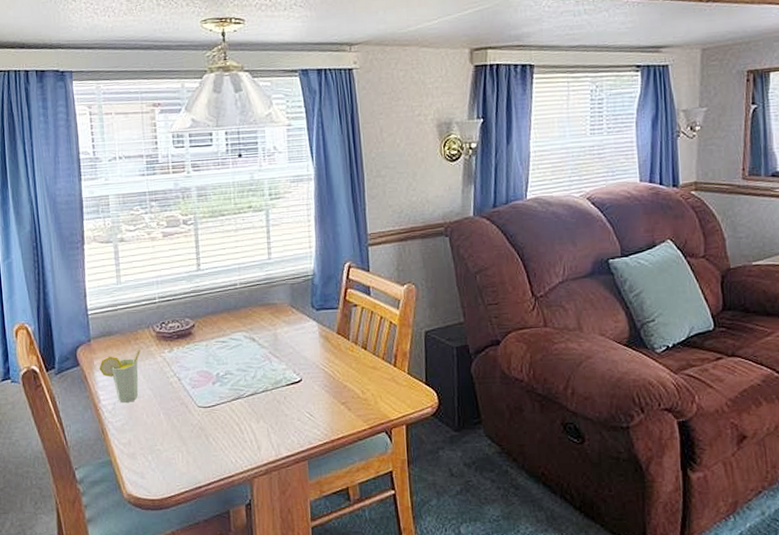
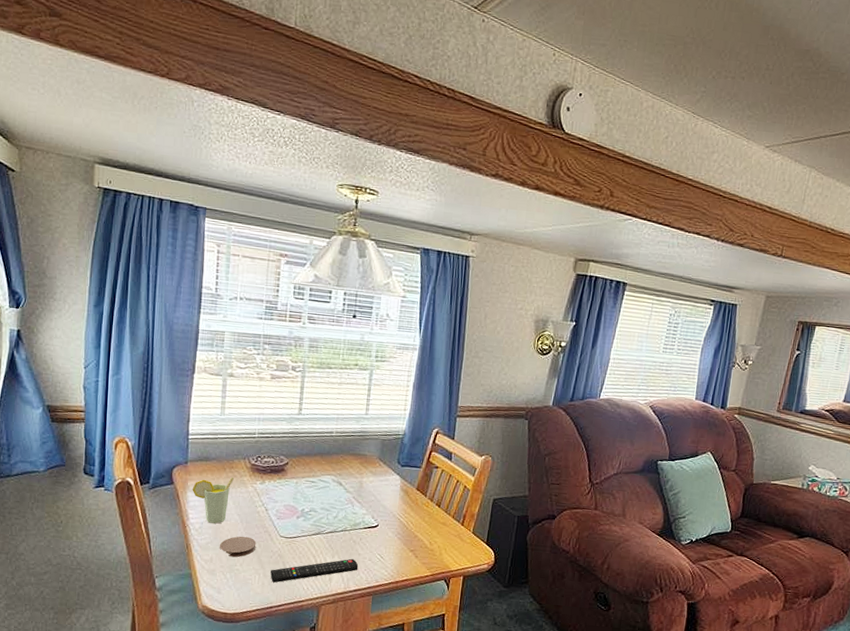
coaster: none [135,412,175,437] -> present [219,536,257,558]
remote control: none [194,421,288,459] -> present [270,558,359,583]

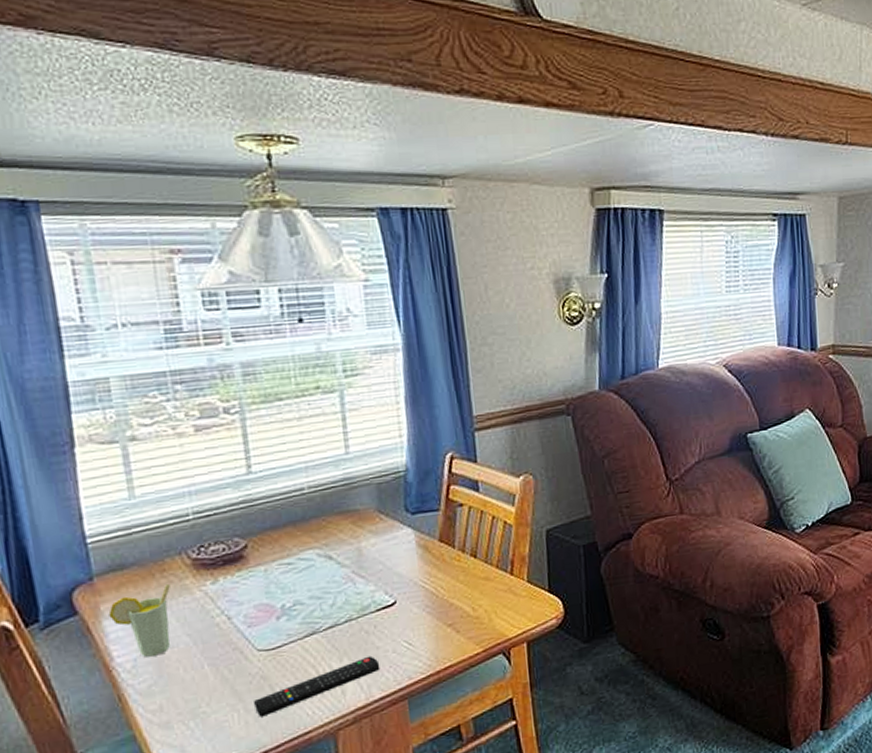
coaster: present [219,536,257,558] -> none [168,662,226,698]

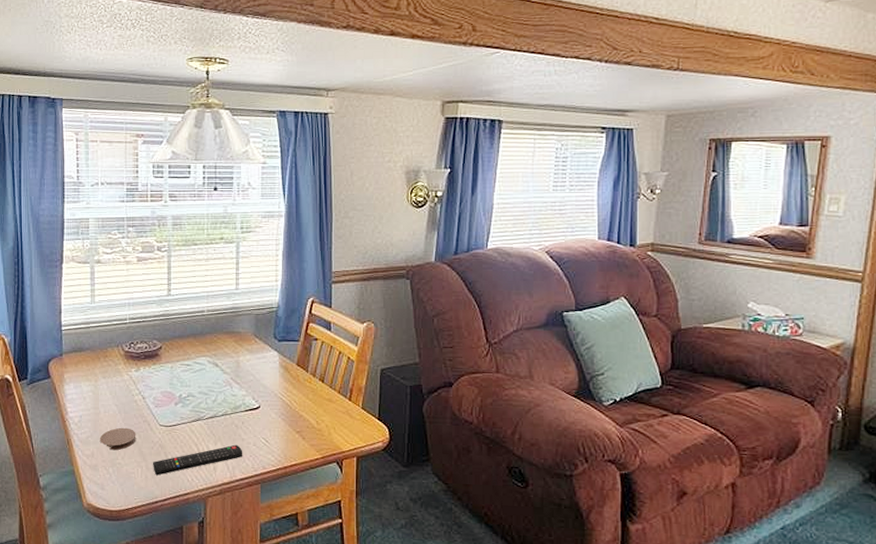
cup: present [108,583,171,657] -> none [69,366,109,416]
coaster: none [168,662,226,698] -> present [99,427,136,451]

